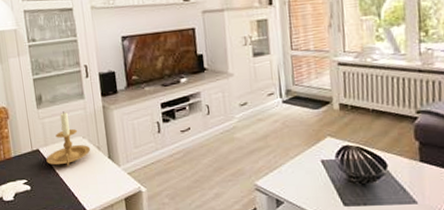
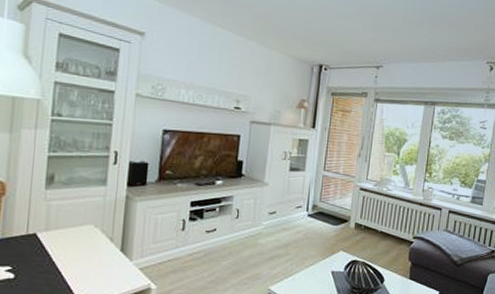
candle holder: present [46,111,91,166] -> none [43,196,102,255]

